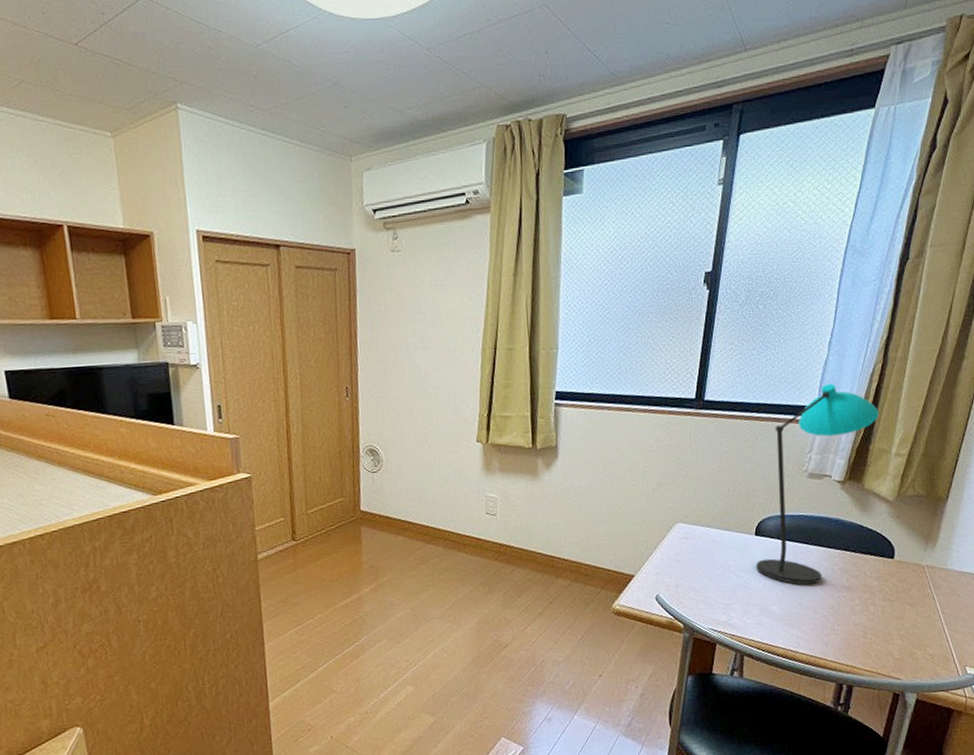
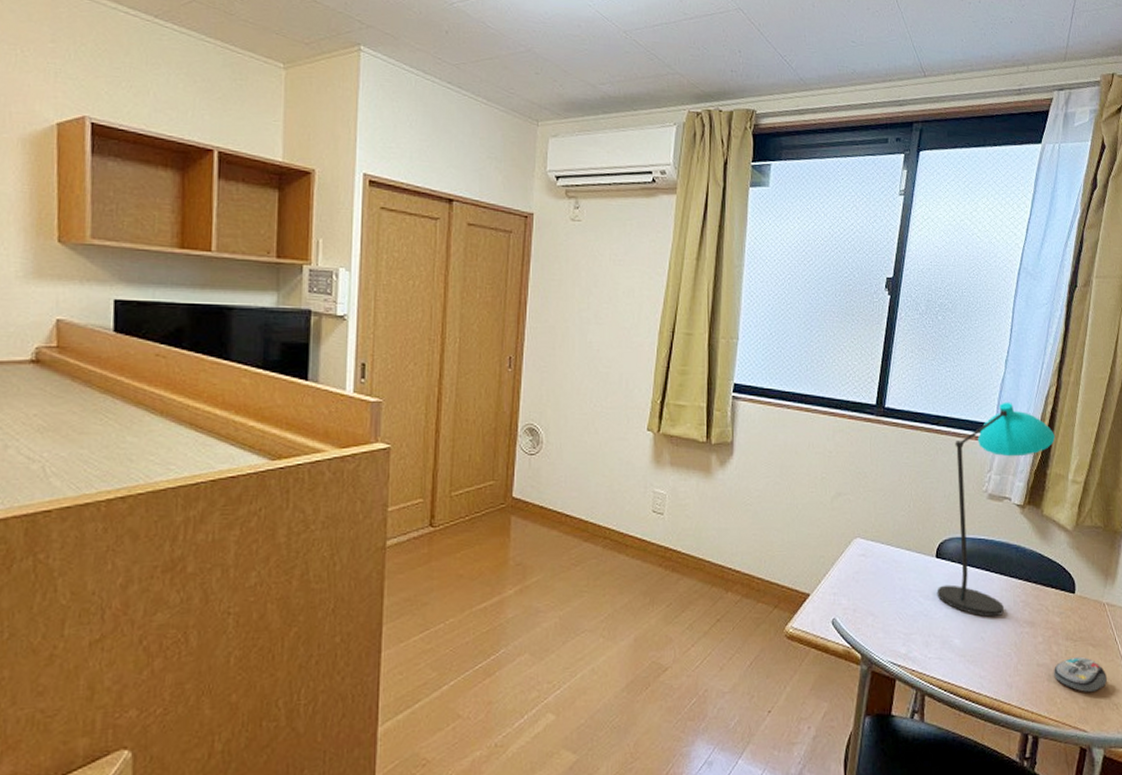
computer mouse: none [869,614,924,646] -> present [1053,656,1108,693]

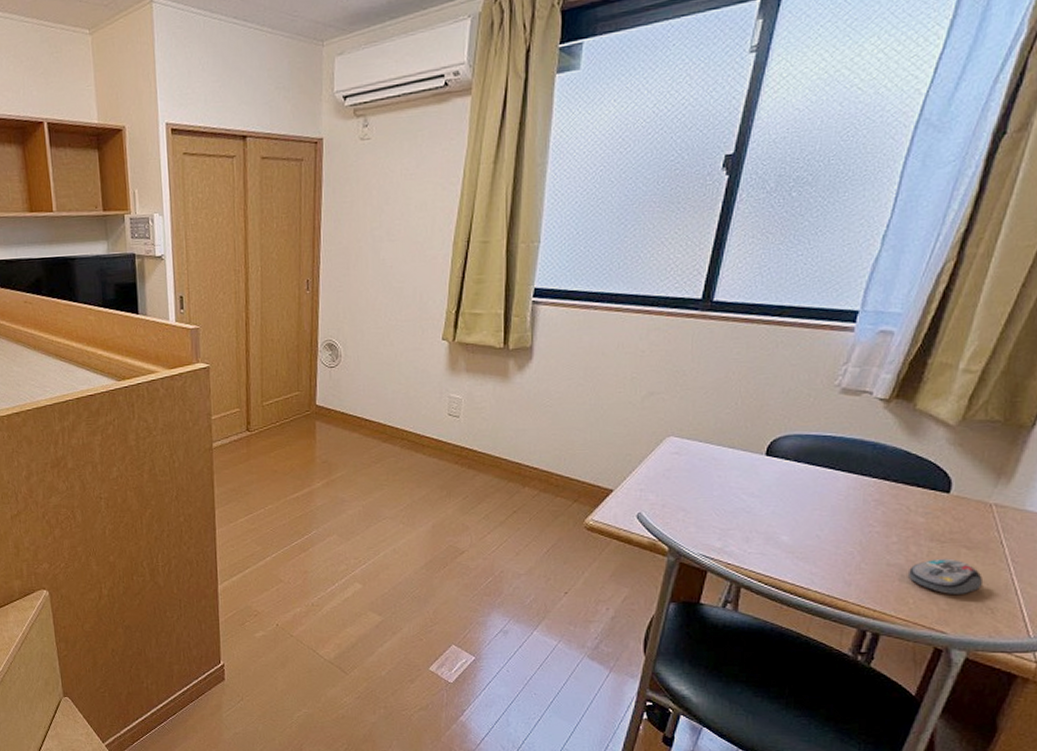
desk lamp: present [936,402,1056,618] -> none [763,284,947,516]

